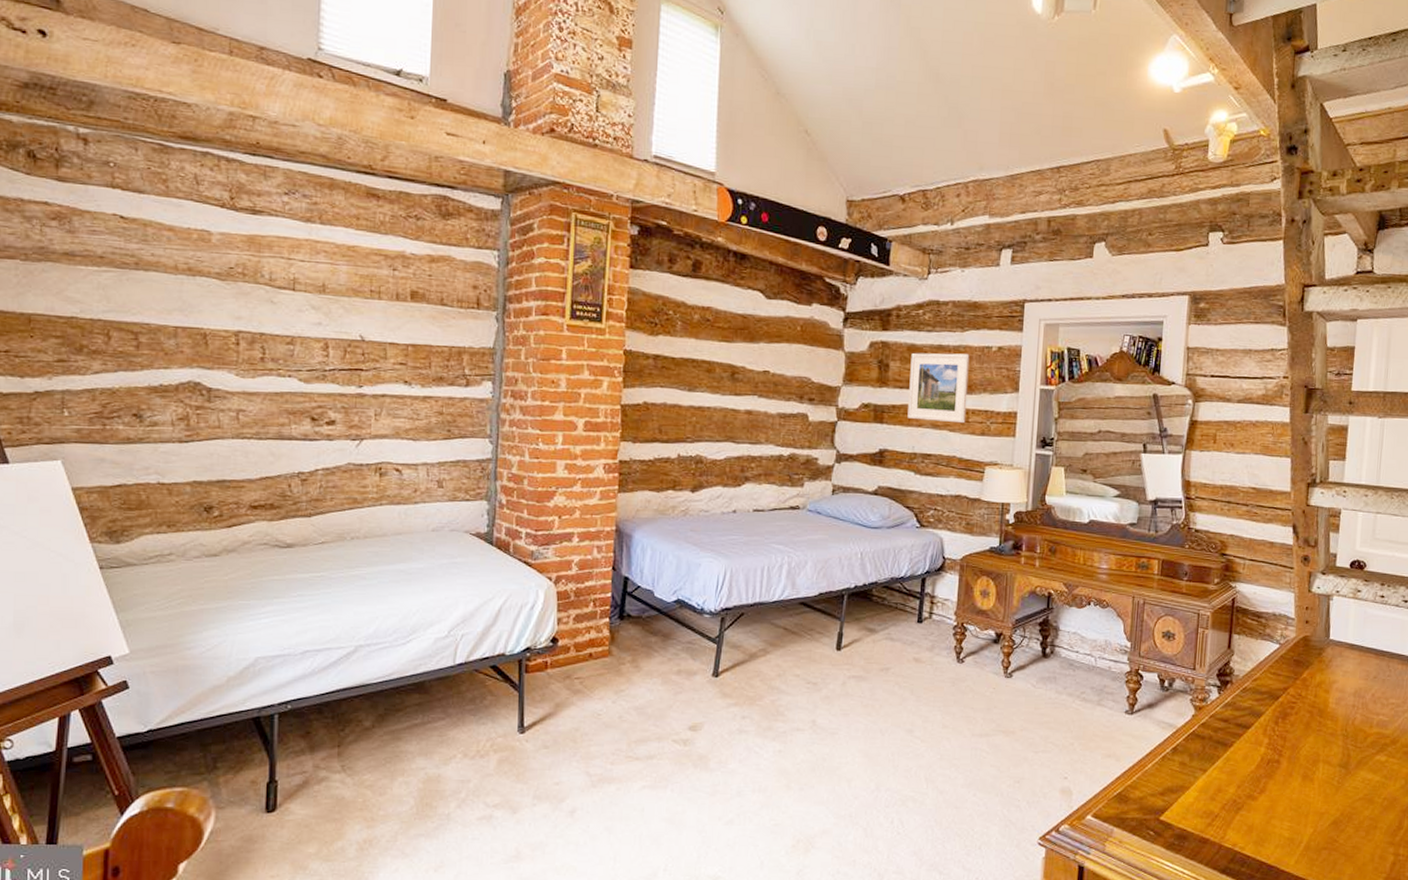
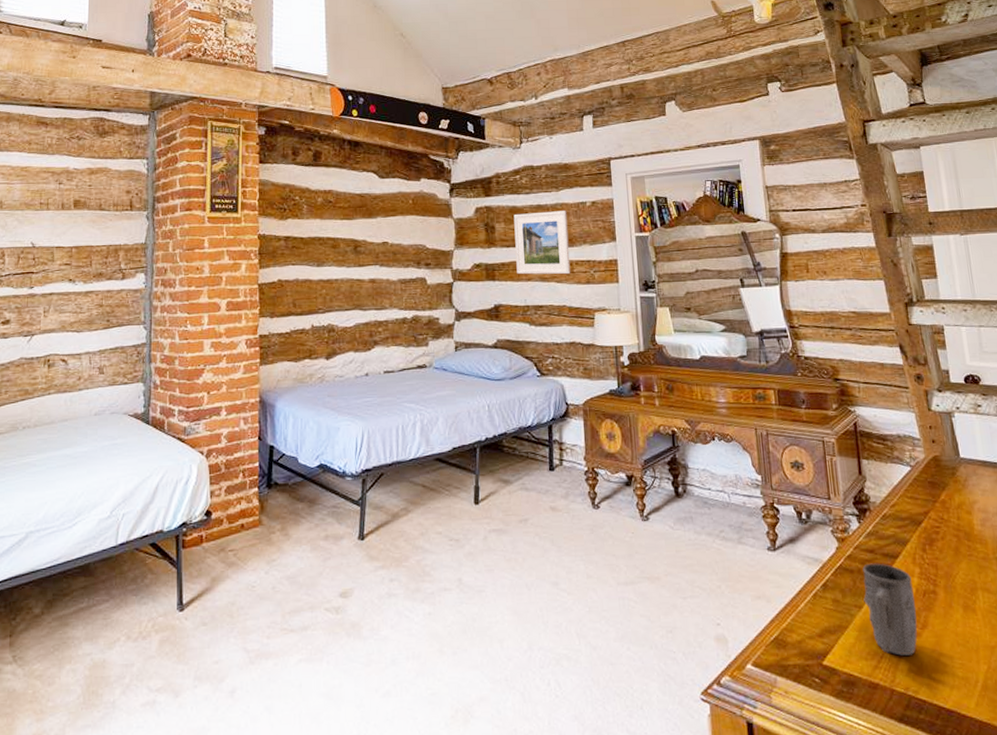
mug: none [1209,731,1259,816] -> present [862,563,917,656]

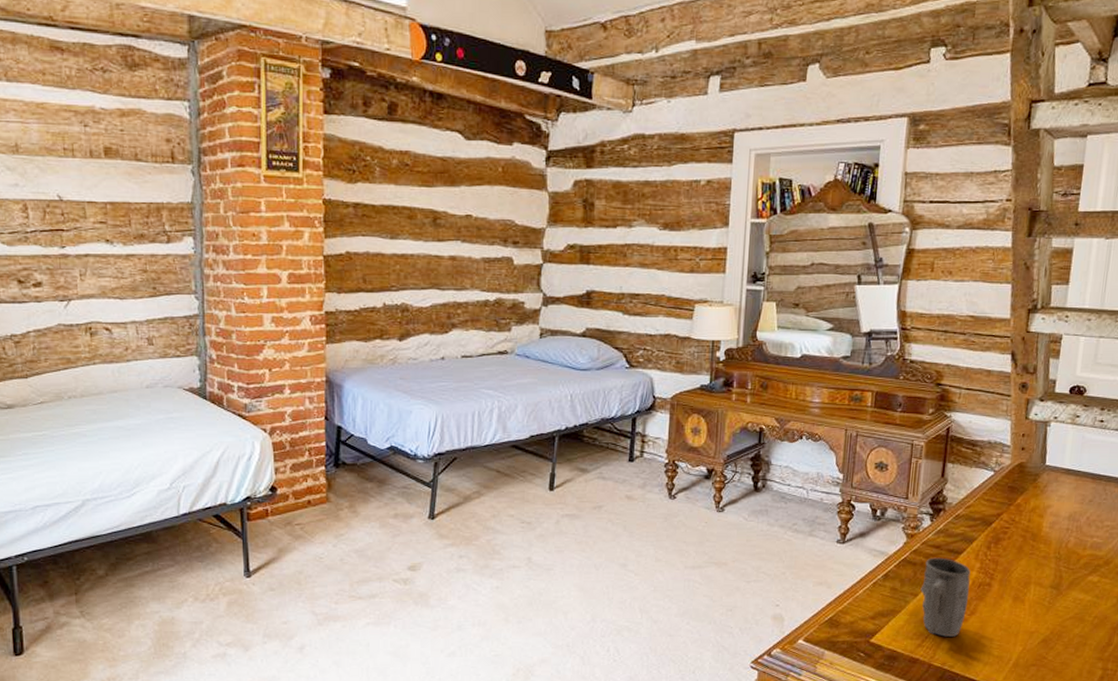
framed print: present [513,211,571,275] -> none [614,189,677,261]

